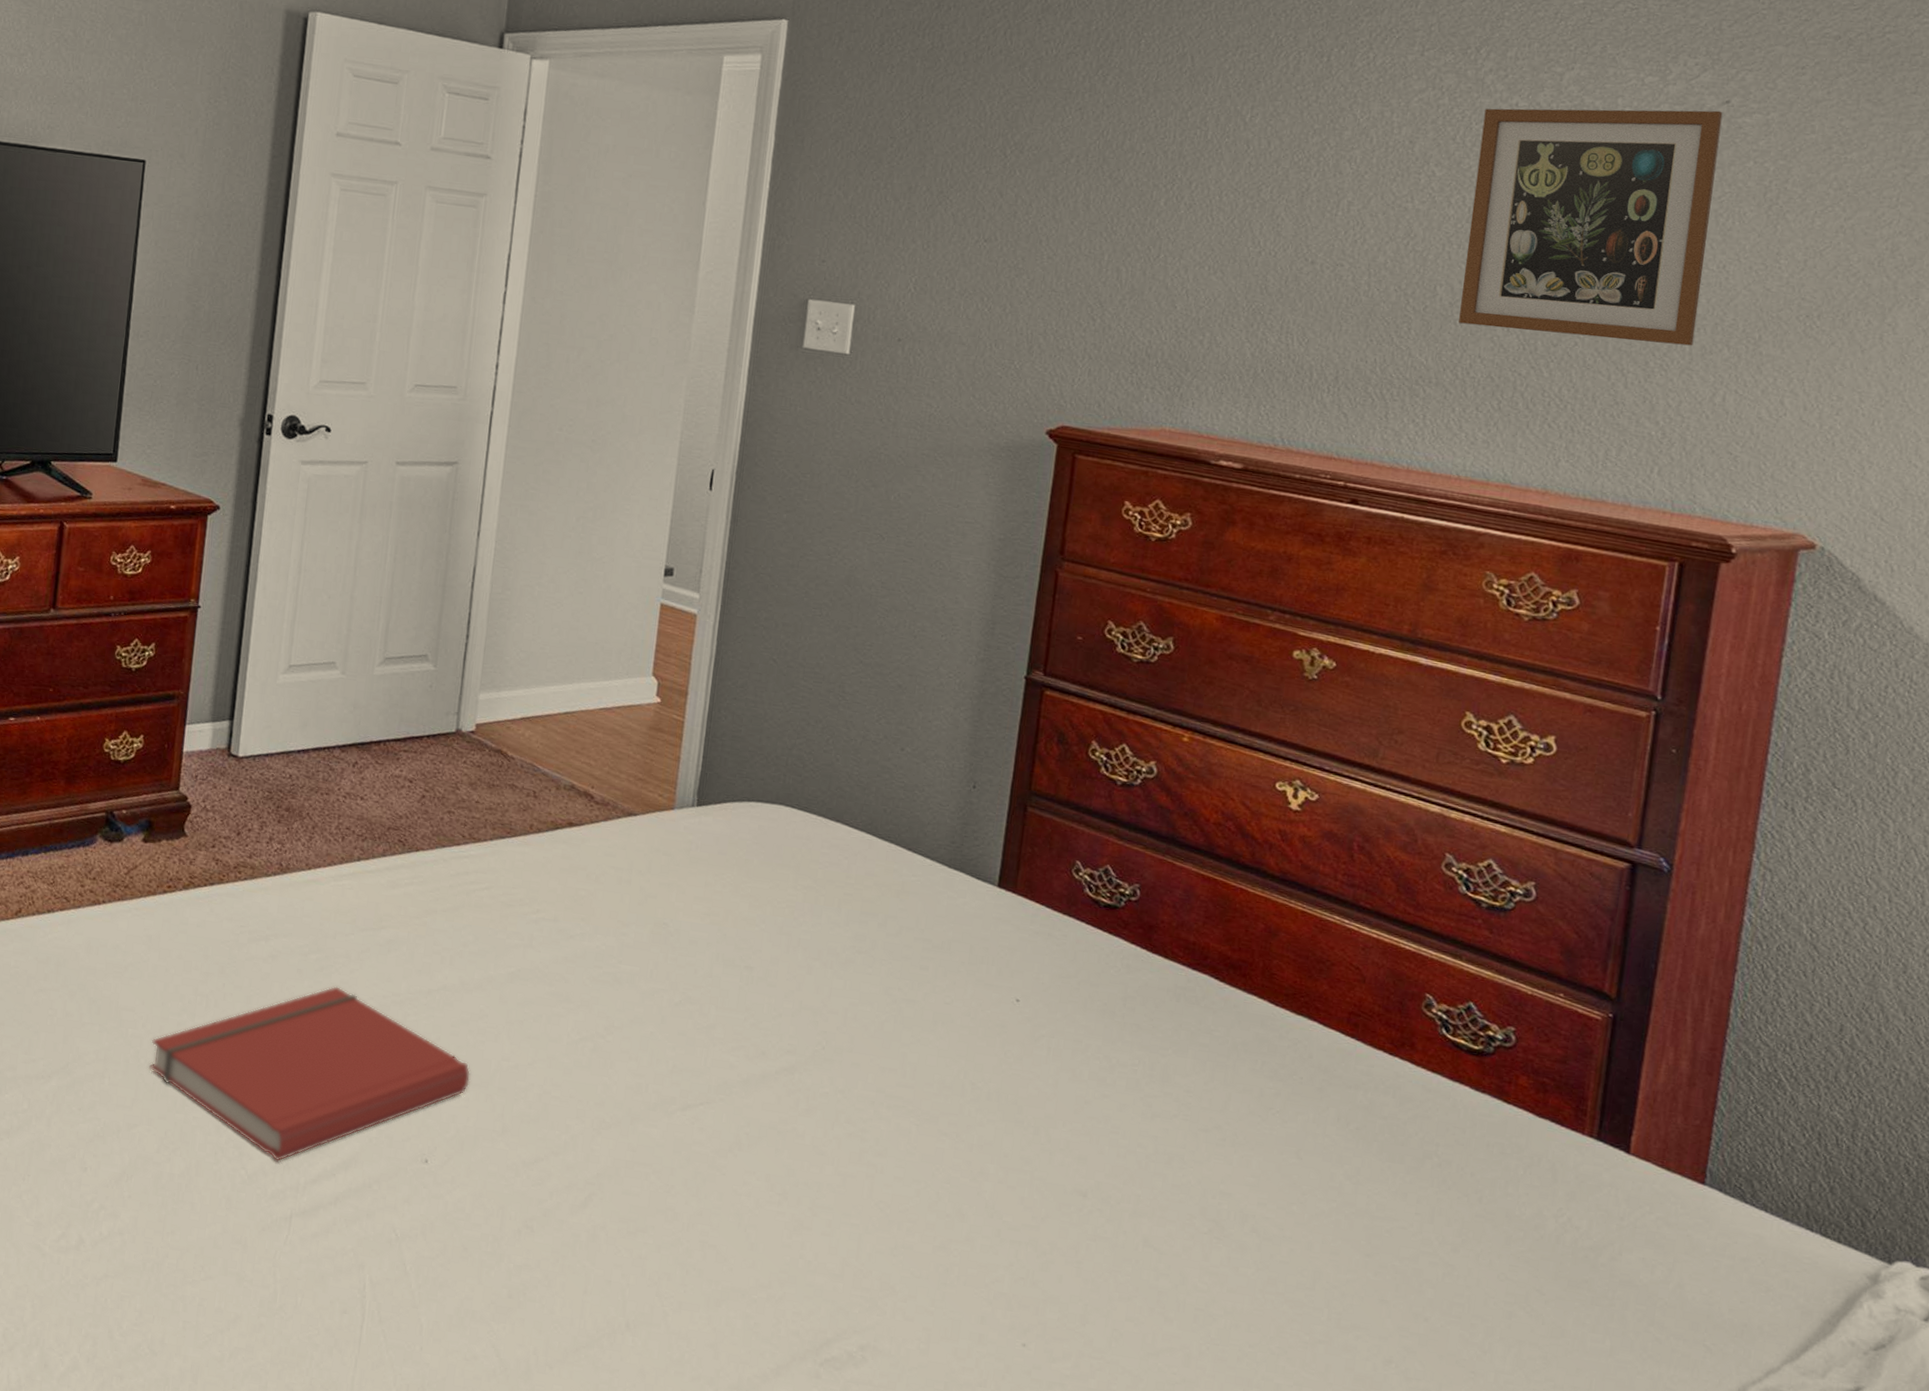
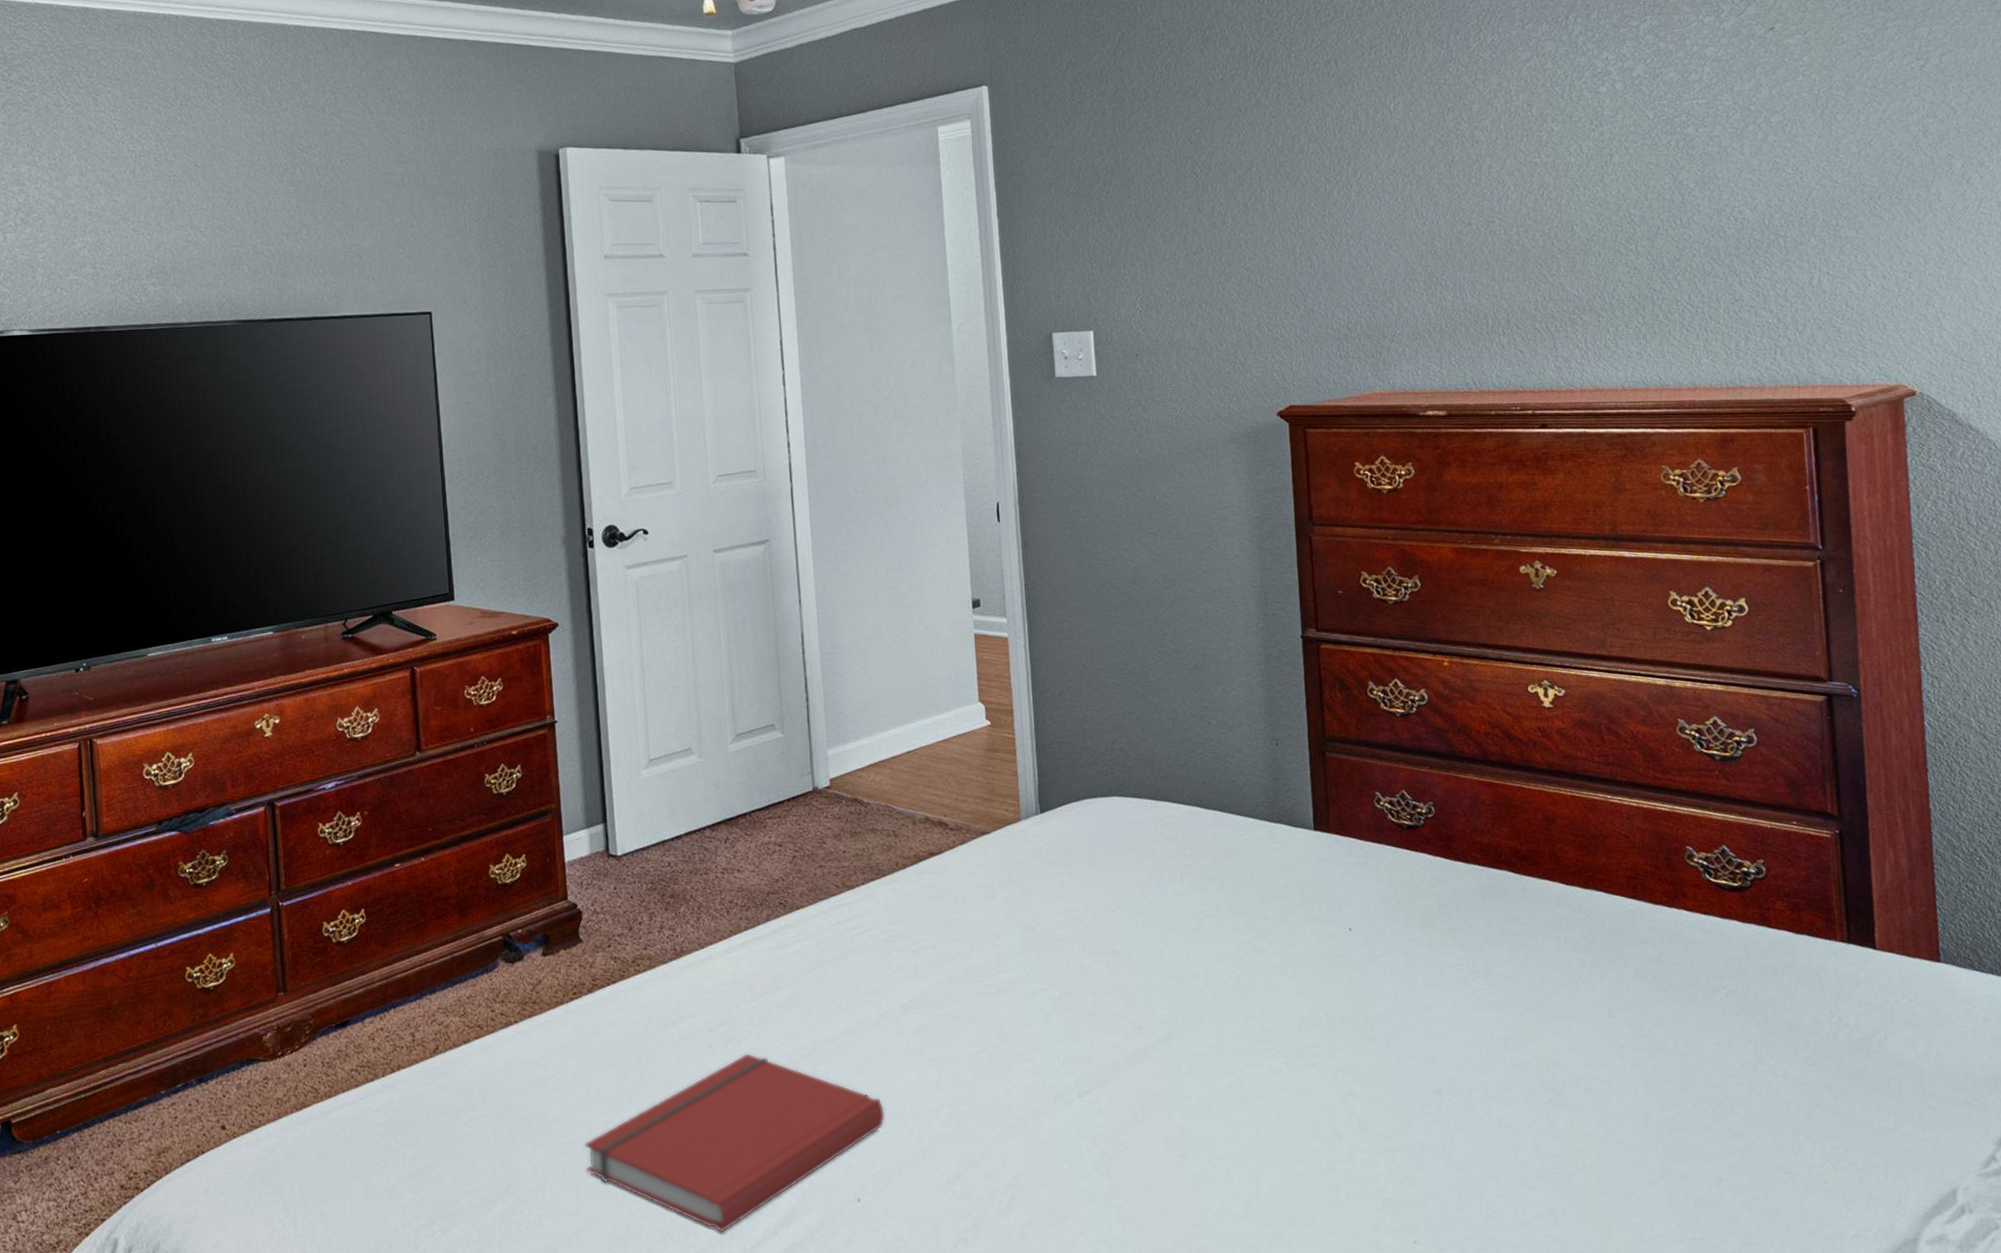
picture frame: present [1459,108,1723,346] -> none [1582,37,1787,255]

